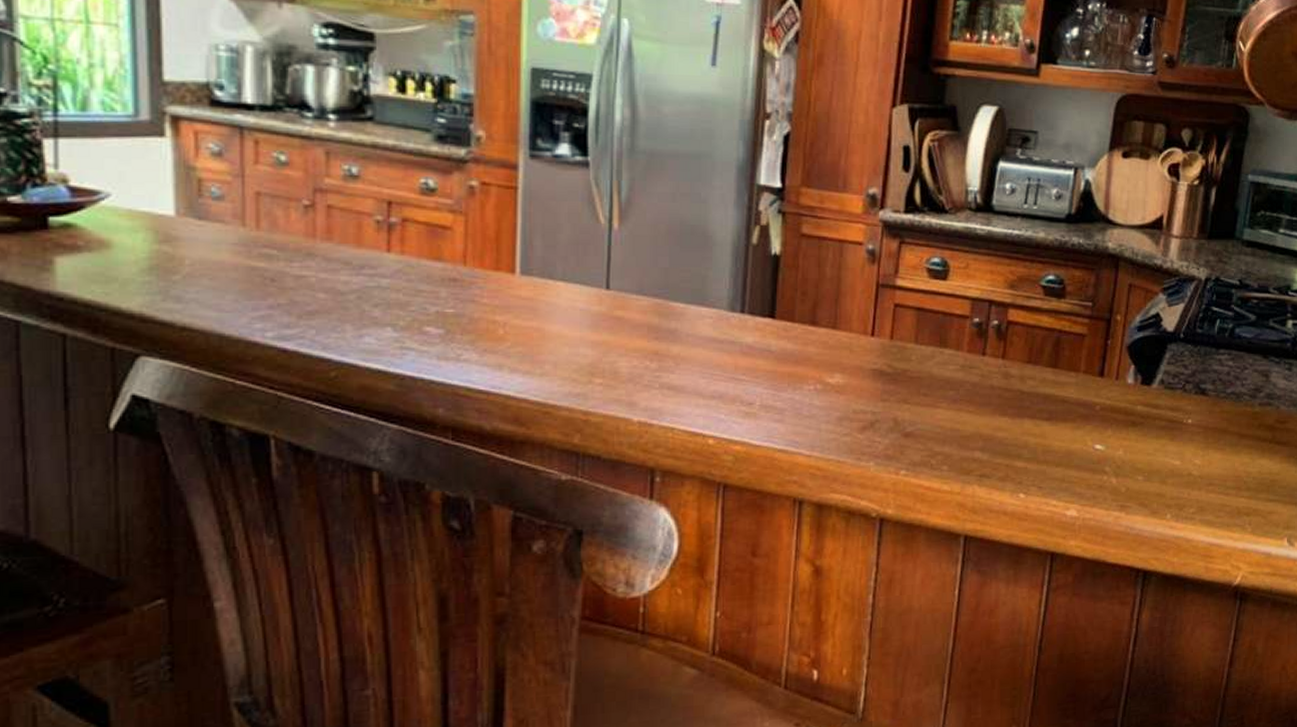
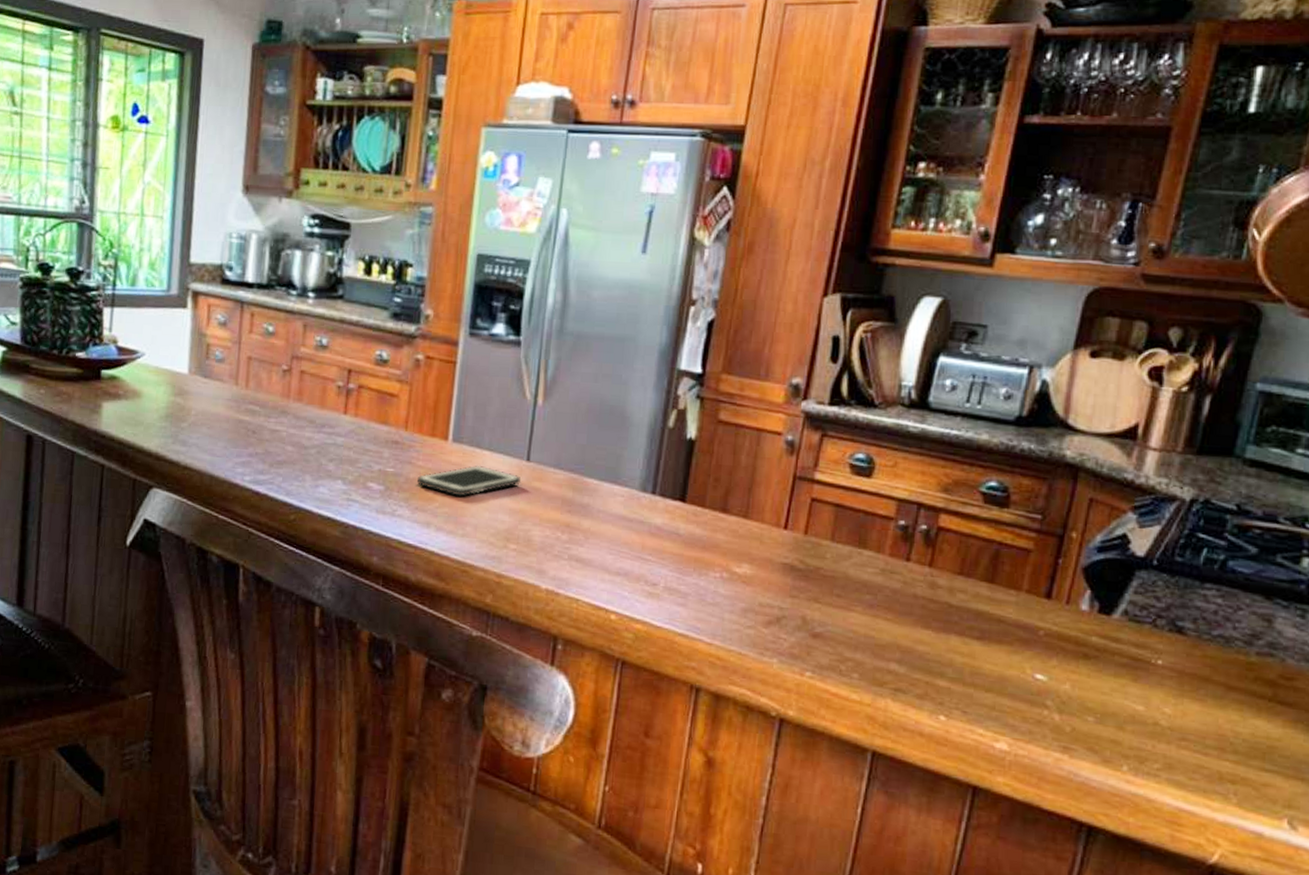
cell phone: none [484,297,602,333] -> present [417,465,521,497]

